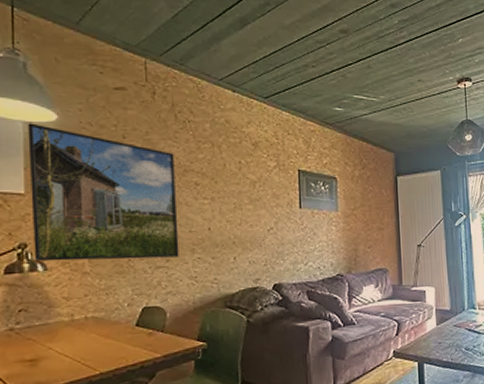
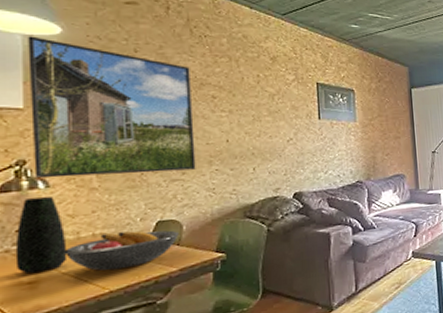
vase: none [18,279,63,353] -> present [15,197,68,275]
fruit bowl: none [60,316,163,354] -> present [64,230,179,271]

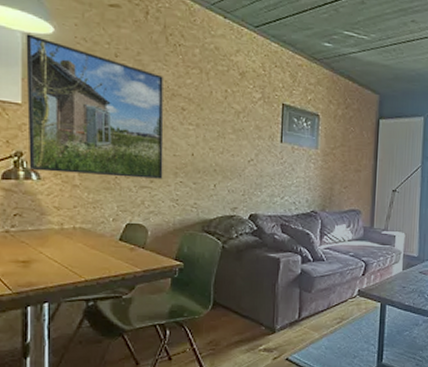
vase: present [15,197,68,275] -> none [13,187,53,255]
fruit bowl: present [64,230,179,271] -> none [50,228,144,262]

